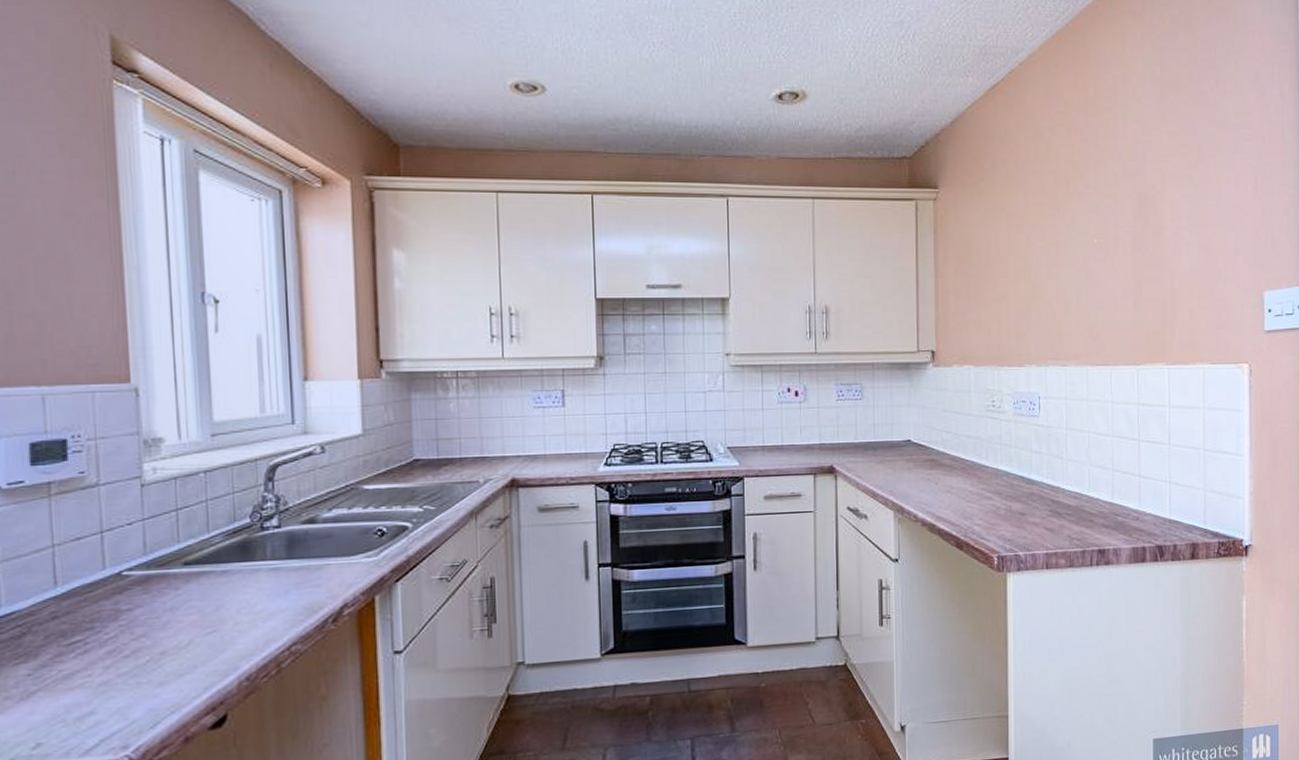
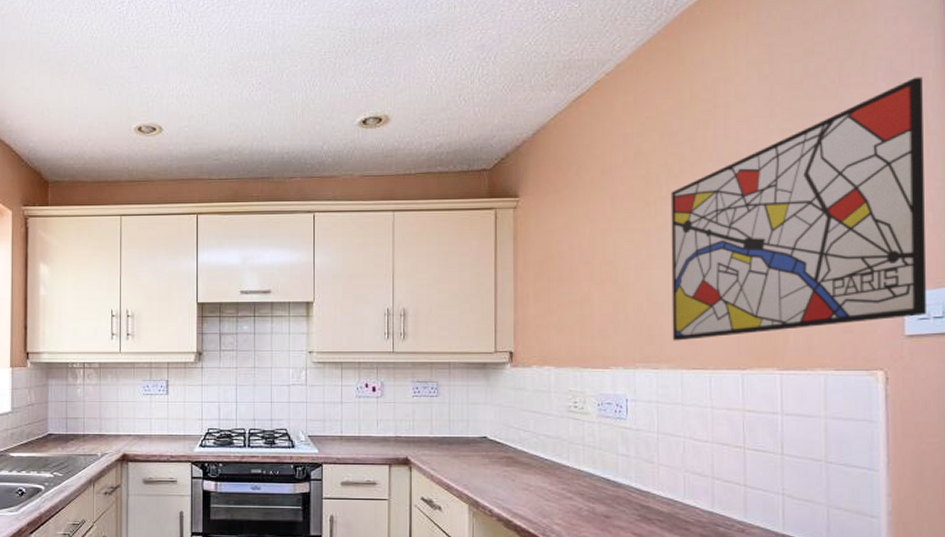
wall art: none [1077,89,1280,338] -> present [671,77,926,341]

